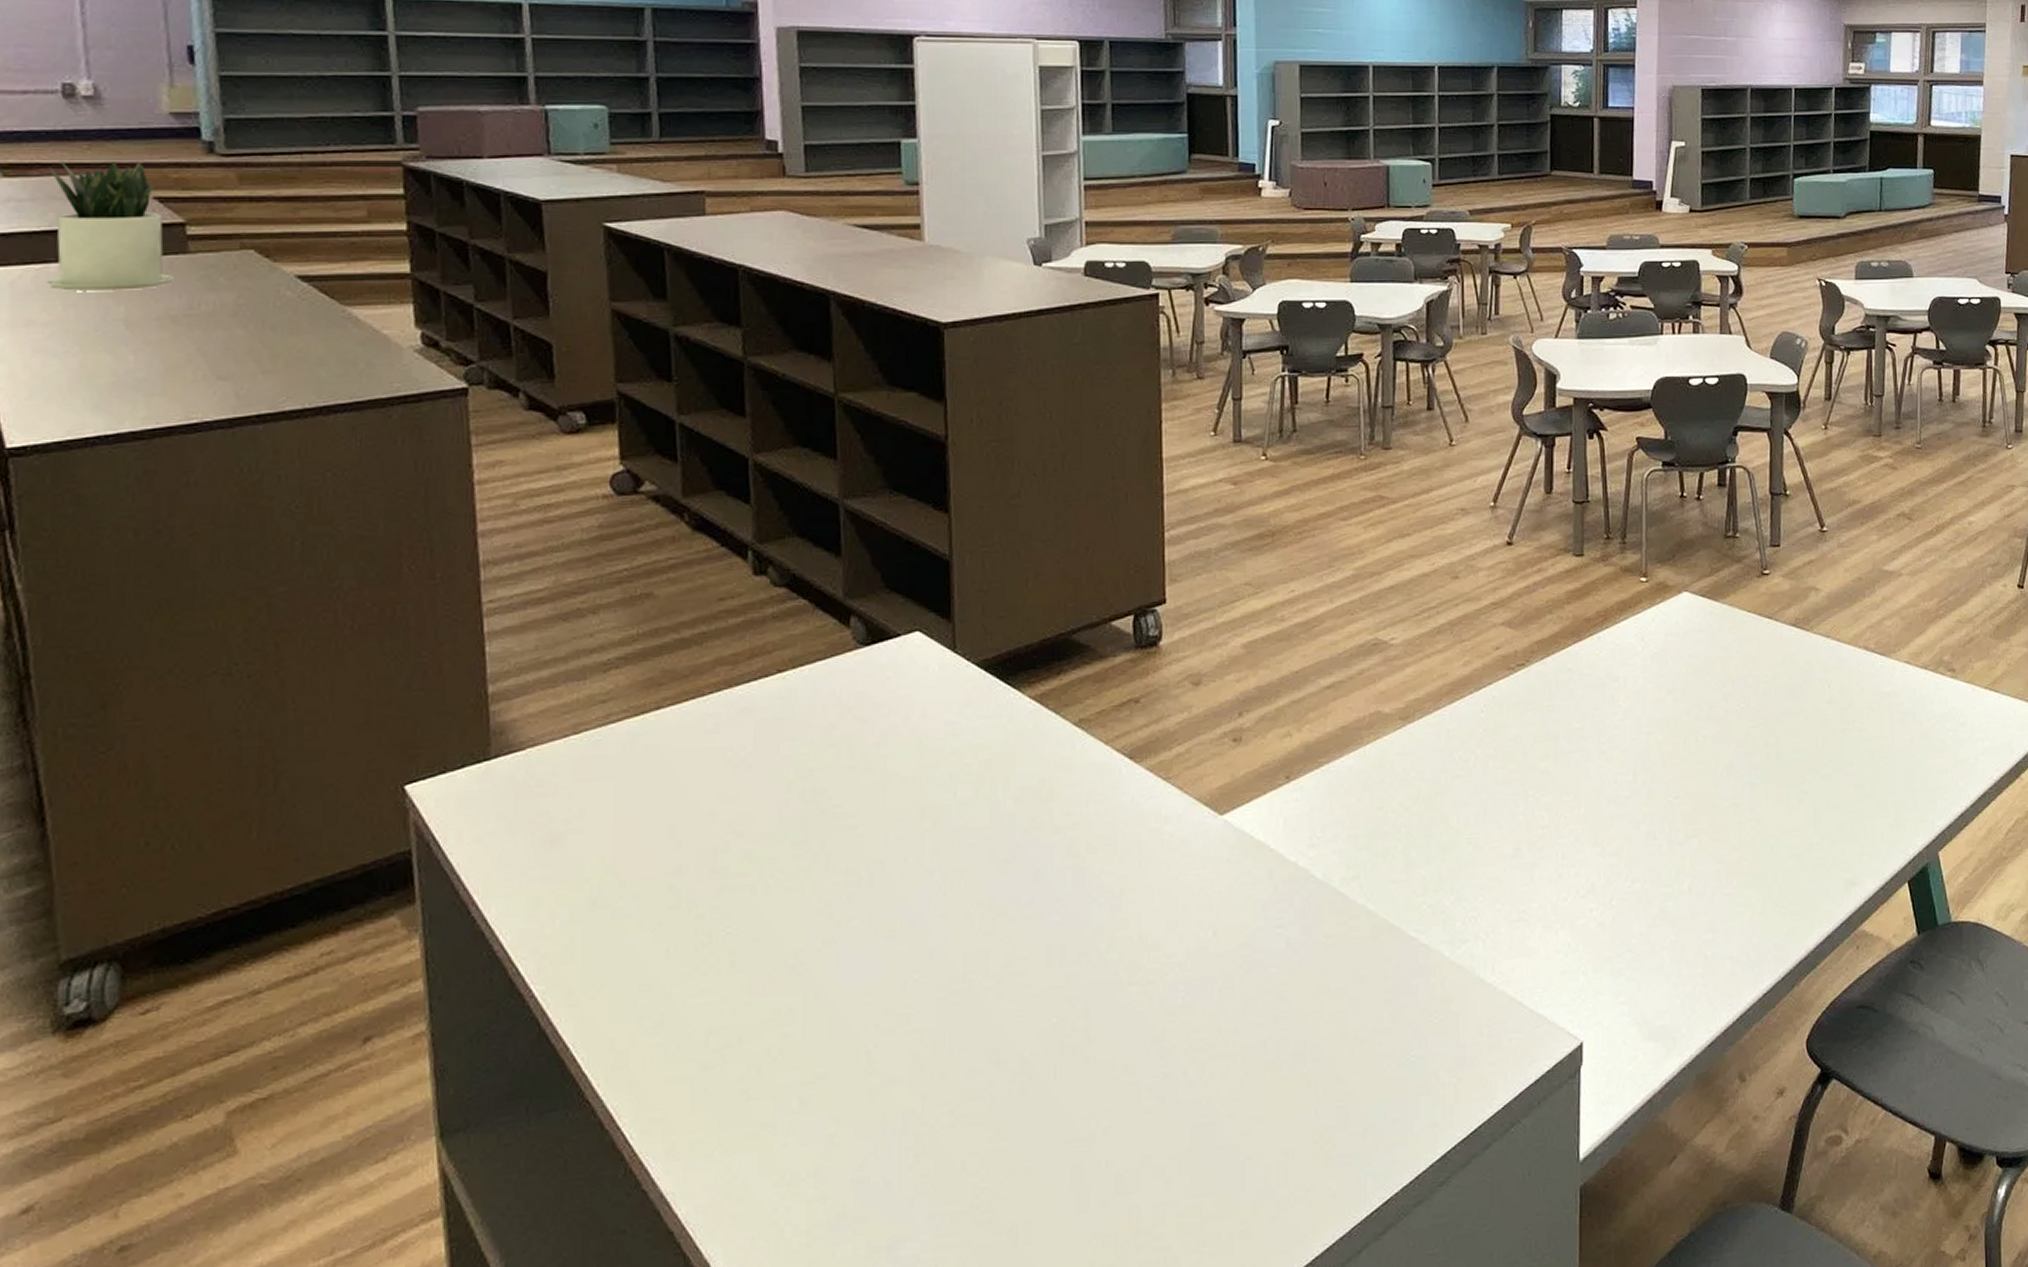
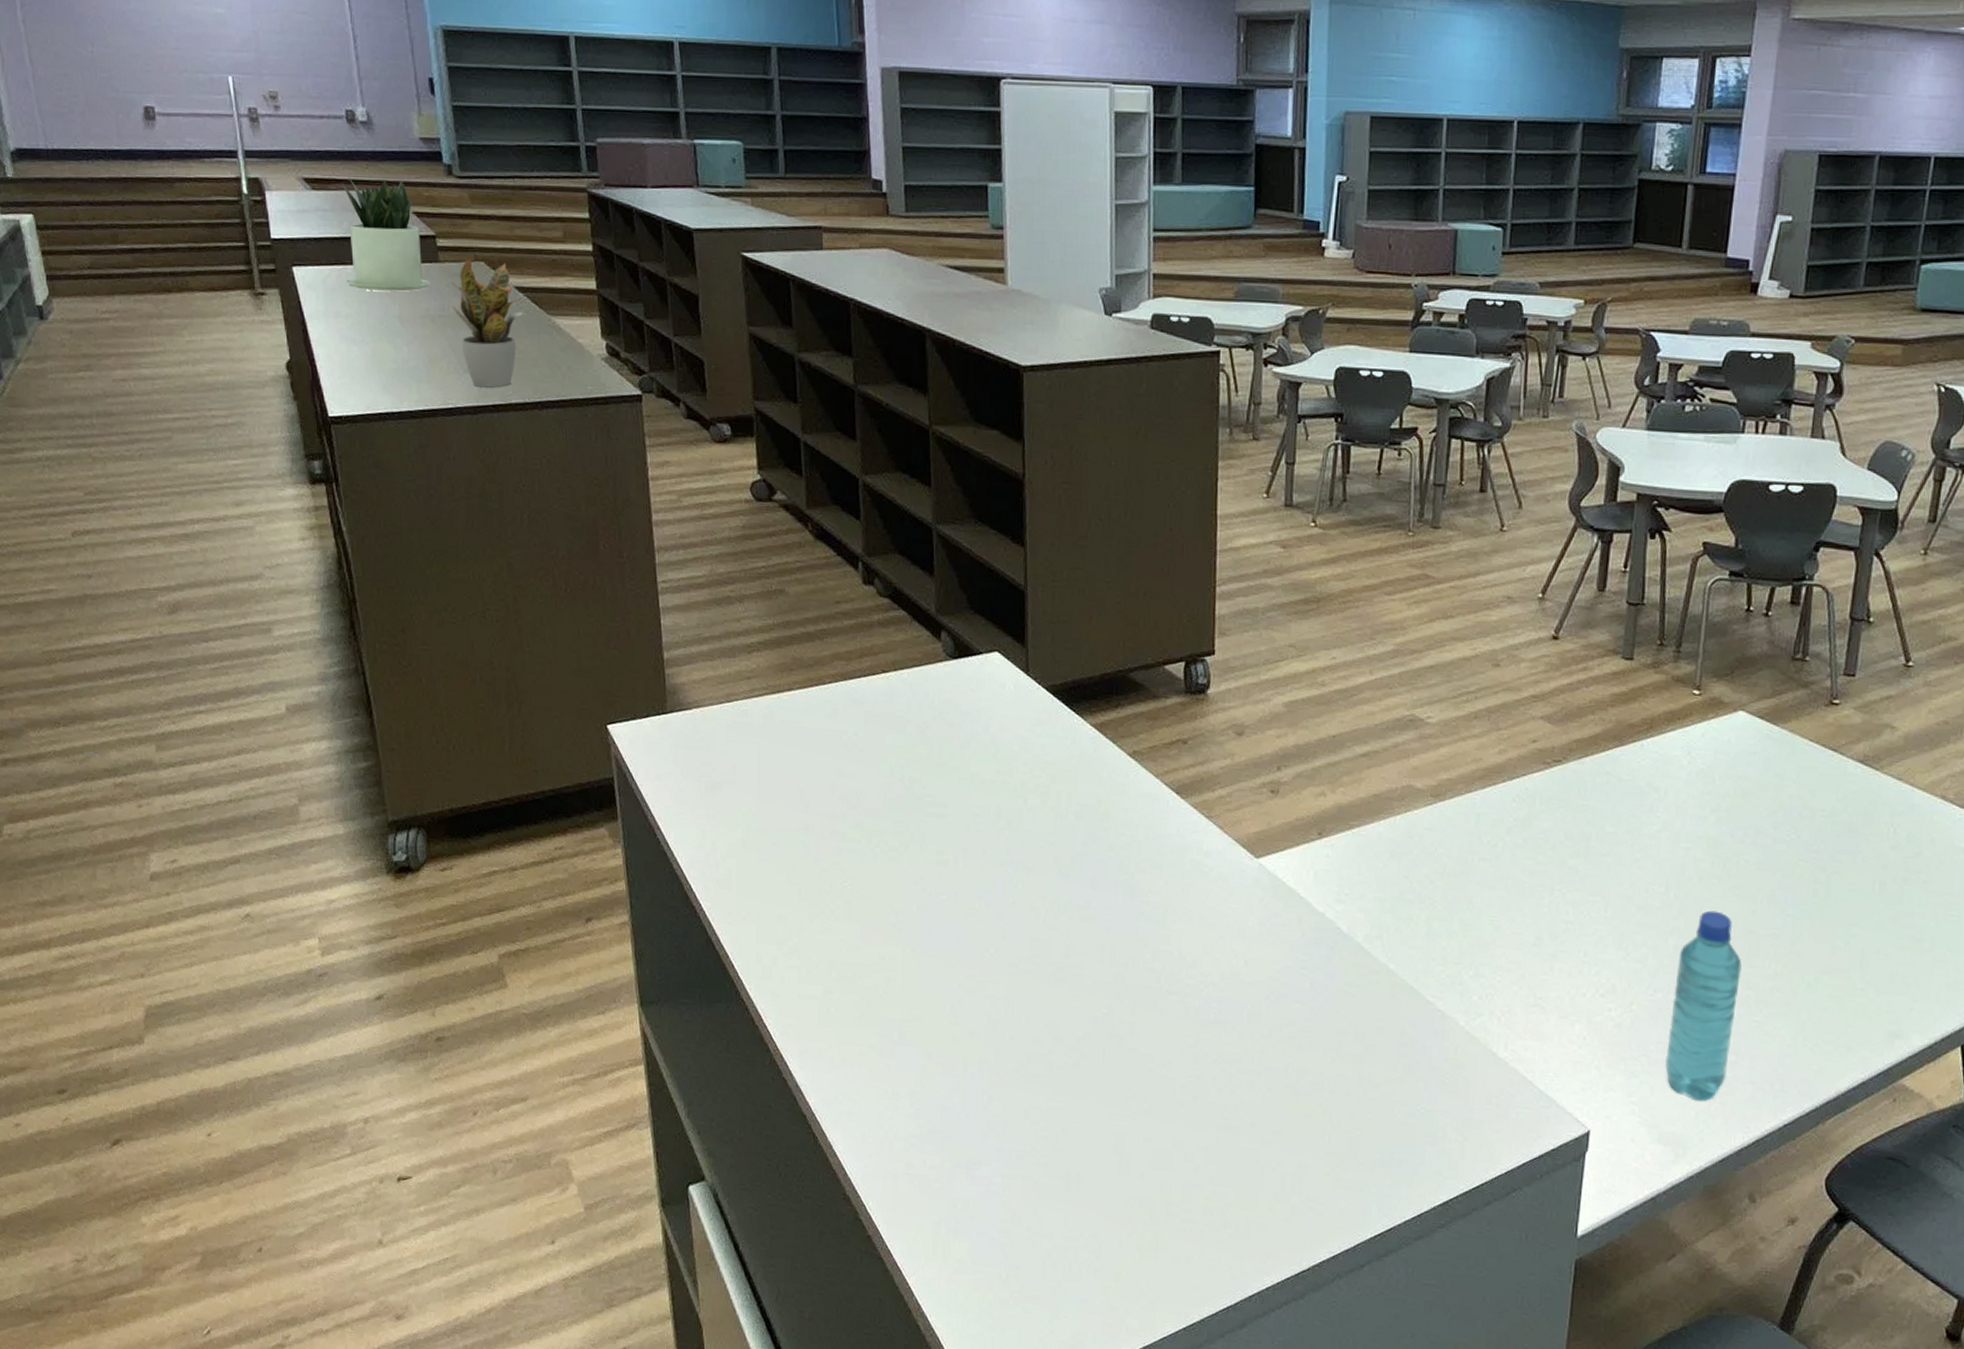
potted plant: none [200,245,314,395] -> present [449,257,528,388]
water bottle: none [1648,790,1710,987] -> present [1665,910,1742,1101]

